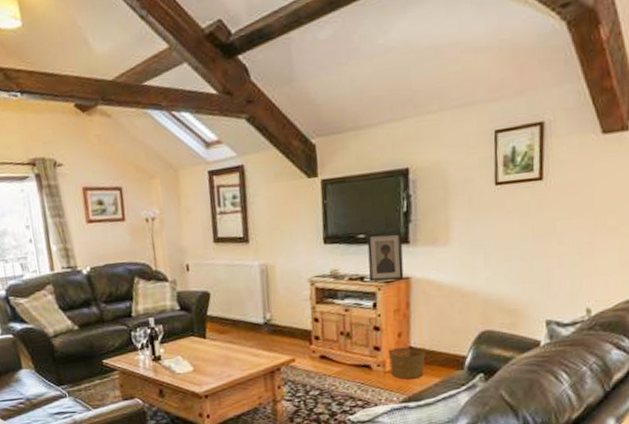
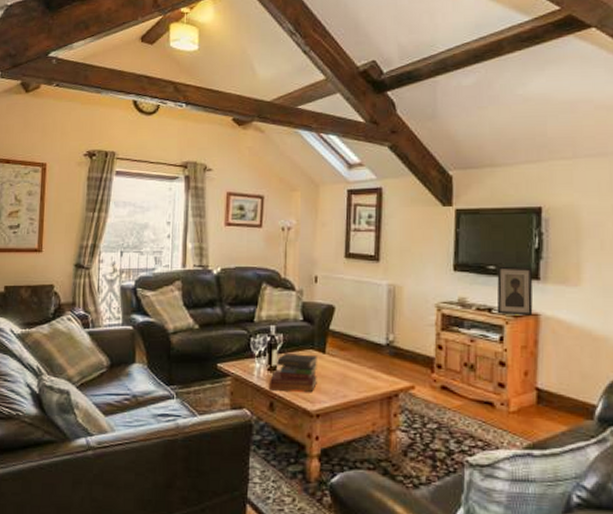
books: none [155,341,202,379] -> present [268,352,317,393]
basket: present [387,347,427,380] -> none [512,387,554,423]

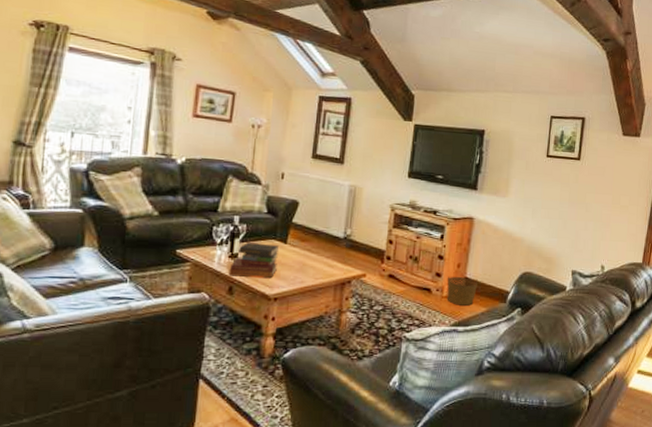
picture frame: present [496,266,533,316] -> none [440,176,473,219]
basket: none [512,387,554,423] -> present [447,277,479,306]

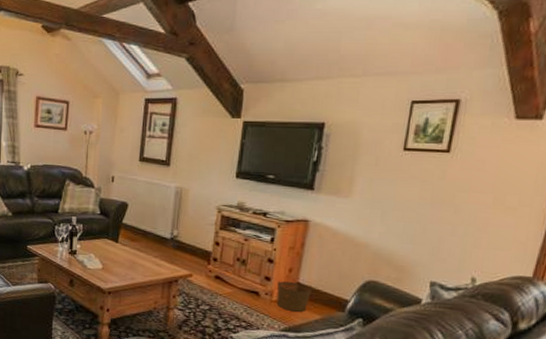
books: present [228,241,279,279] -> none [69,240,111,274]

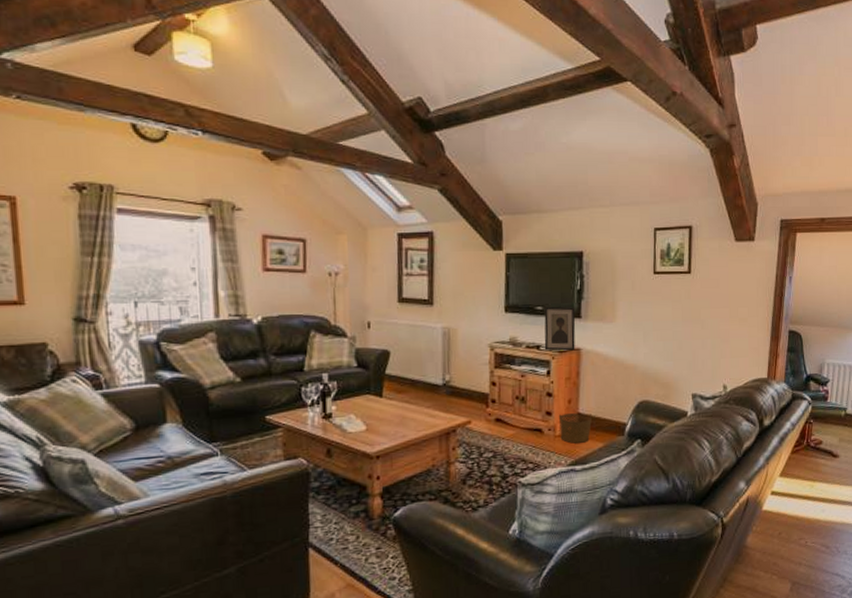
picture frame: none [271,176,309,222] -> present [544,306,576,351]

